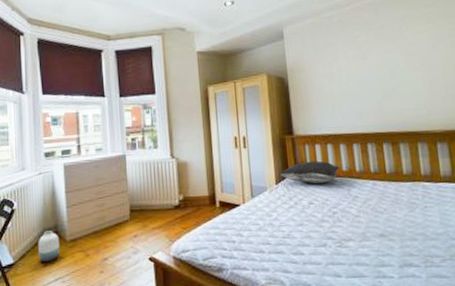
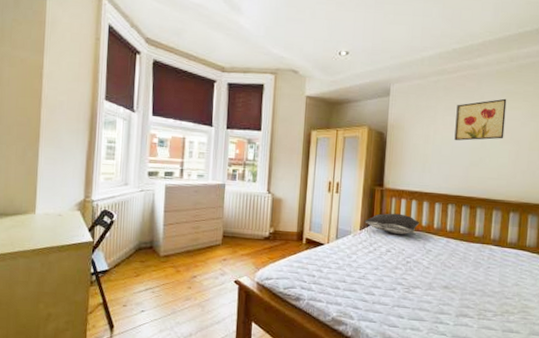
vase: present [38,230,60,263] -> none [132,244,154,273]
wall art: none [357,24,414,76] -> present [454,98,507,141]

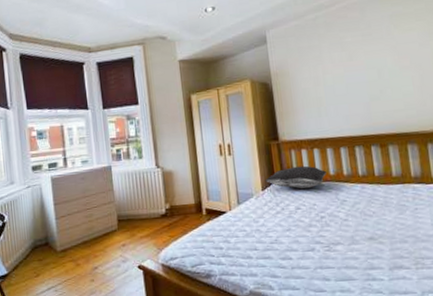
wall art: present [454,98,507,141] -> none [342,22,403,78]

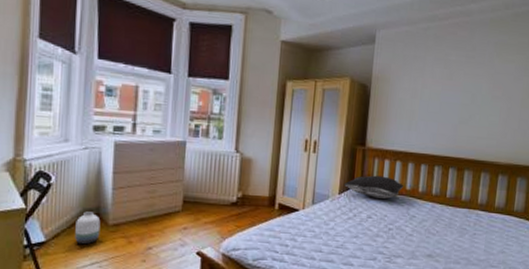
vase: none [30,242,51,273] -> present [75,211,101,245]

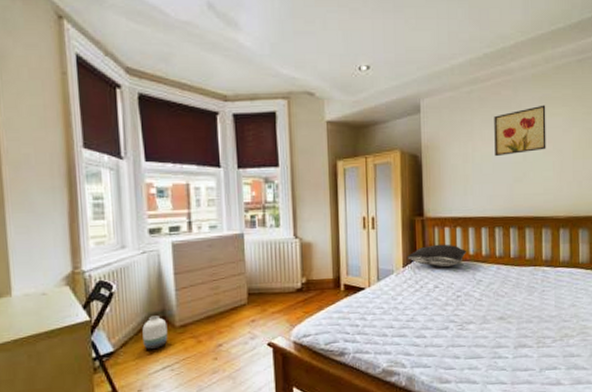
wall art: none [443,50,500,96] -> present [494,105,546,157]

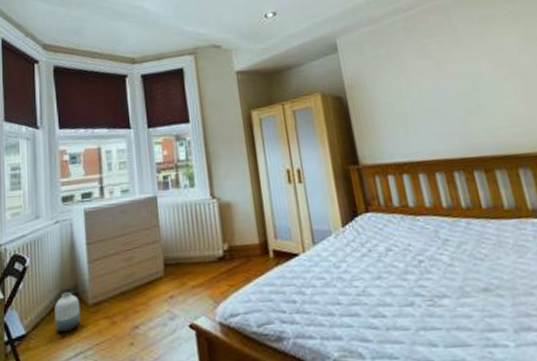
pillow: present [406,244,467,267] -> none [345,195,422,225]
wall art: present [494,105,546,157] -> none [426,26,501,89]

